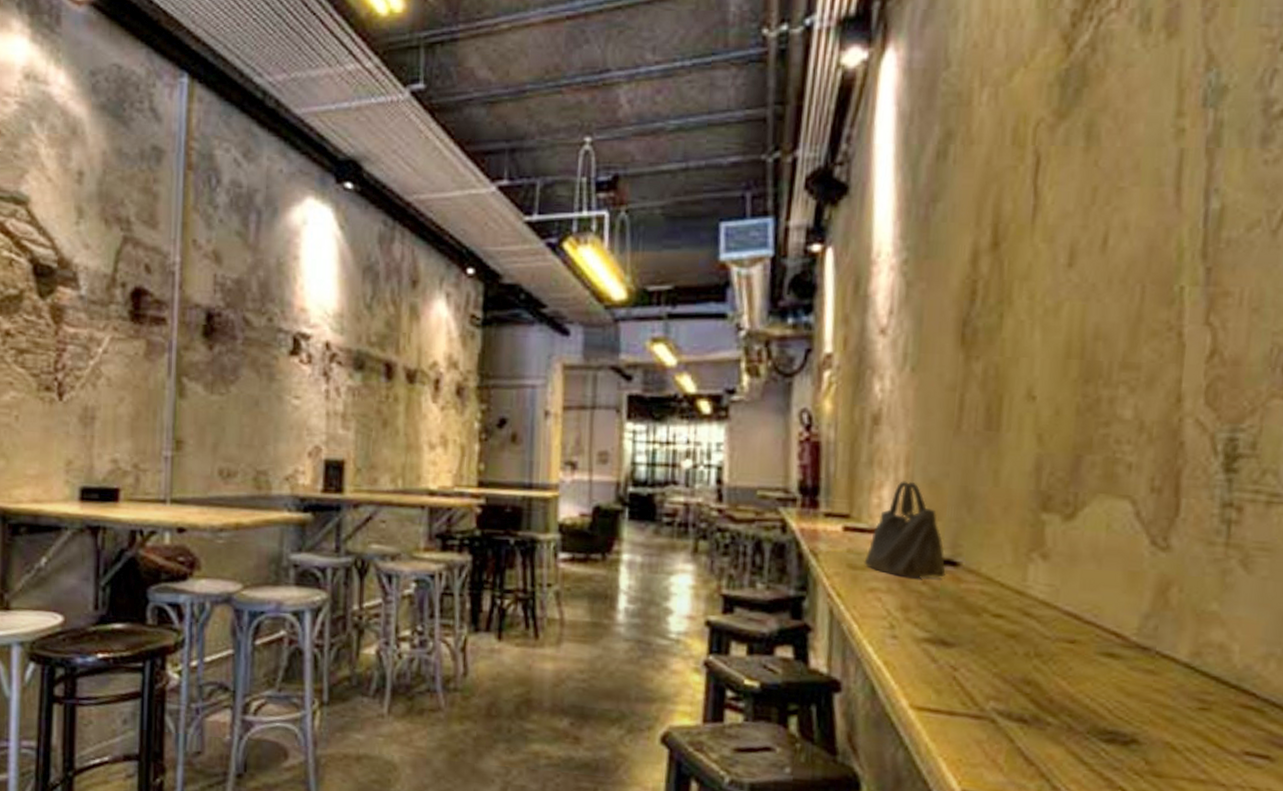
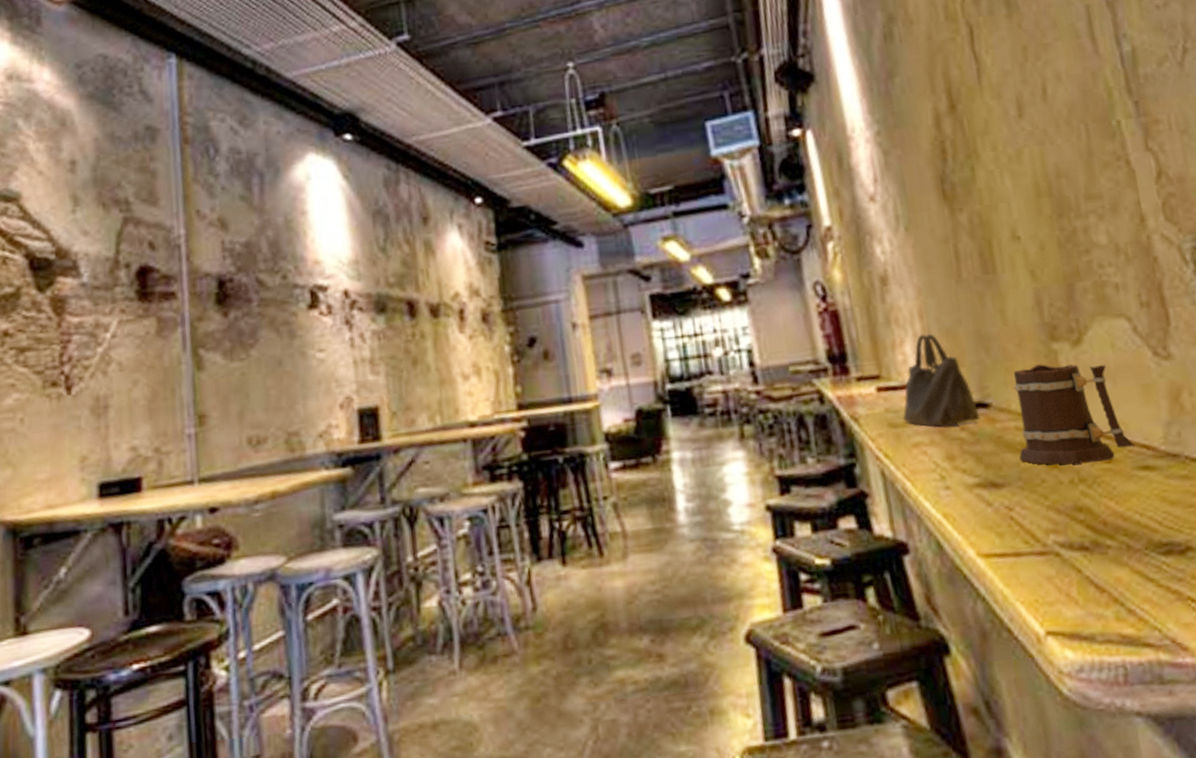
beer mug: none [977,532,1105,641] -> present [1014,364,1135,465]

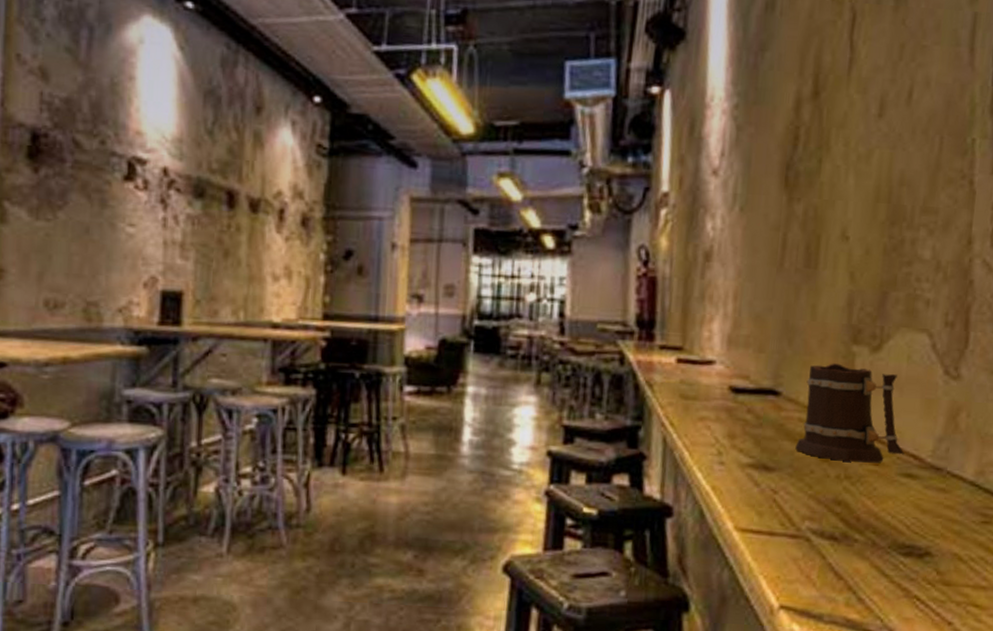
handbag: present [902,333,980,427] -> none [695,315,768,406]

